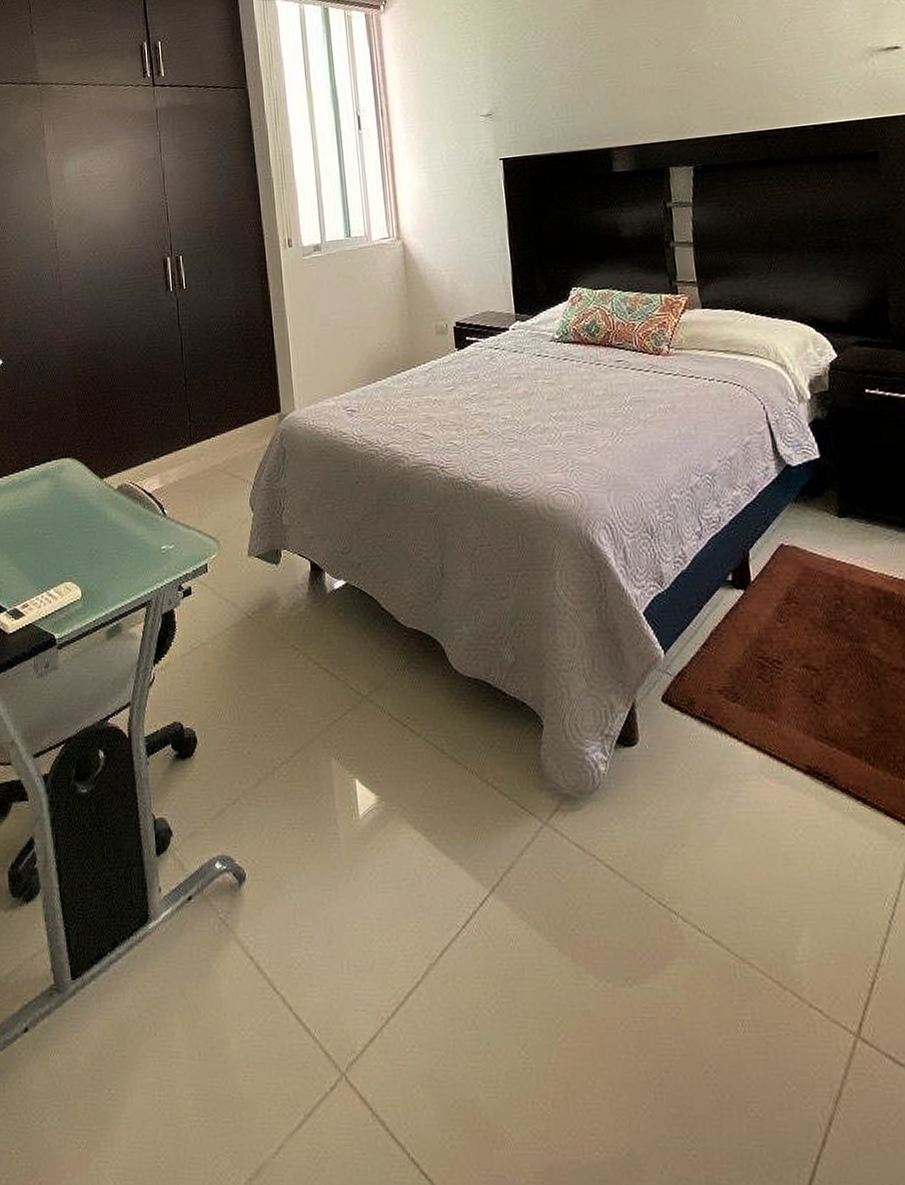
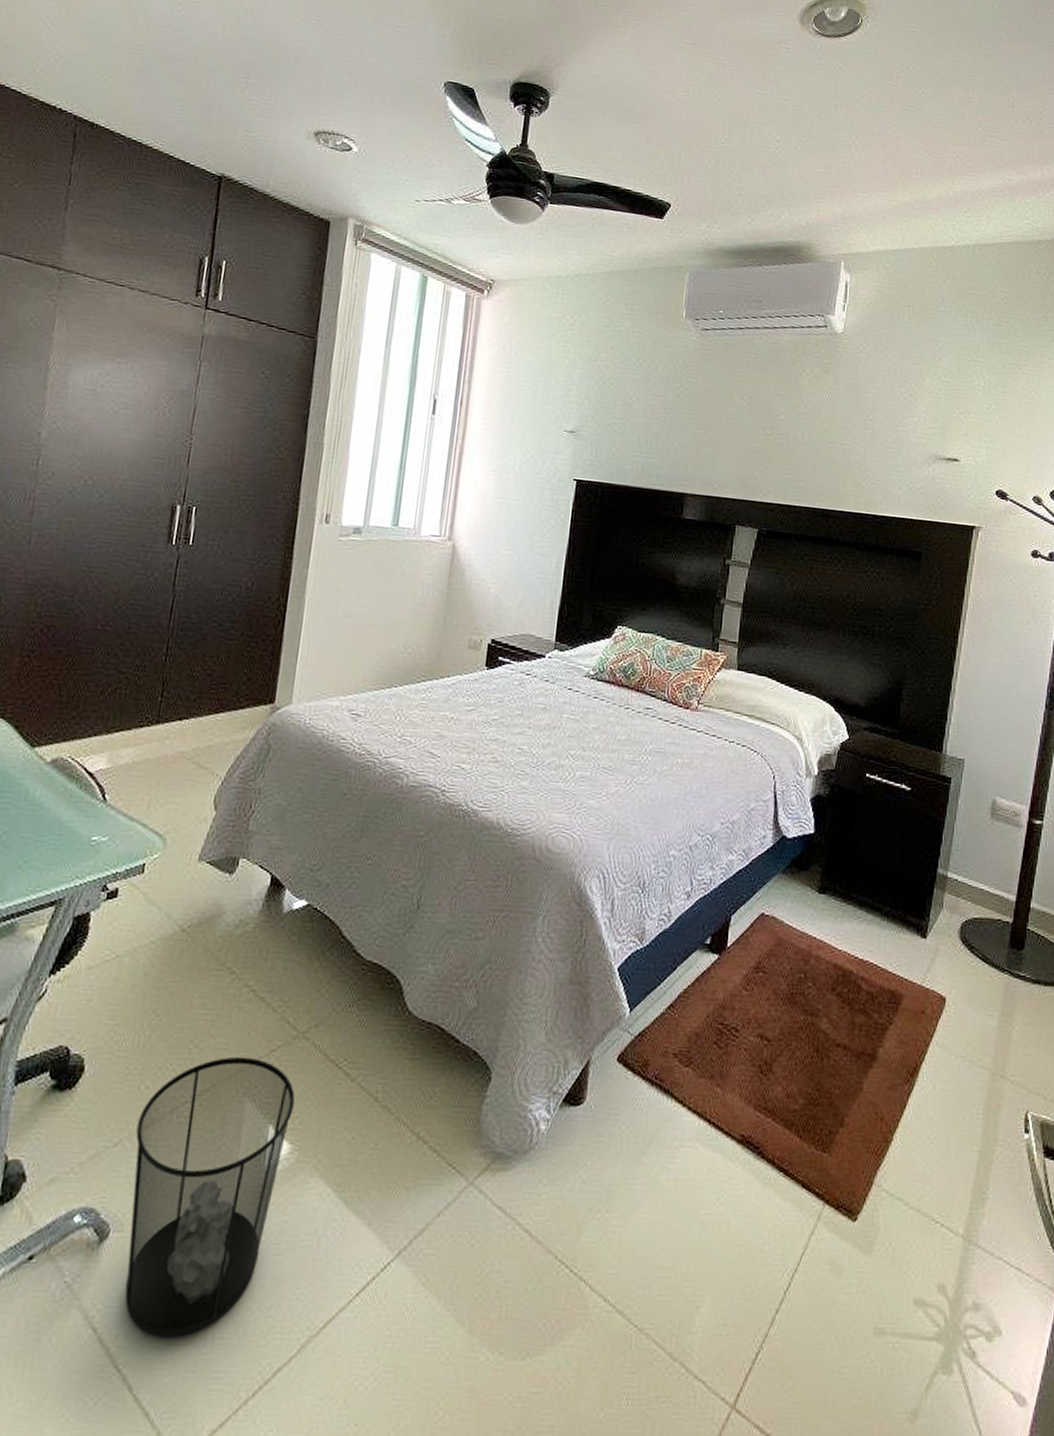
waste bin: none [247,721,373,965] -> present [125,1056,296,1338]

